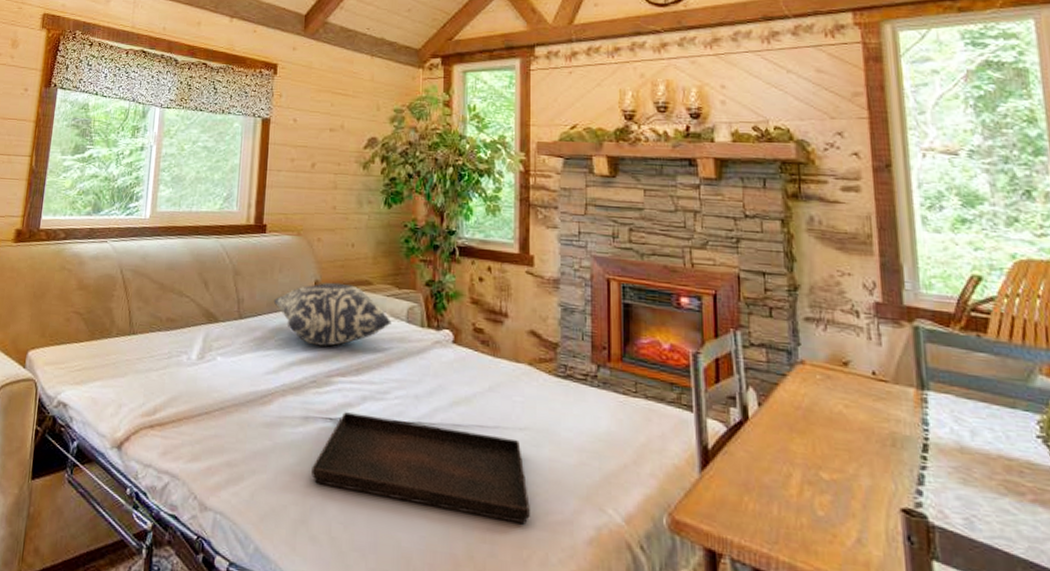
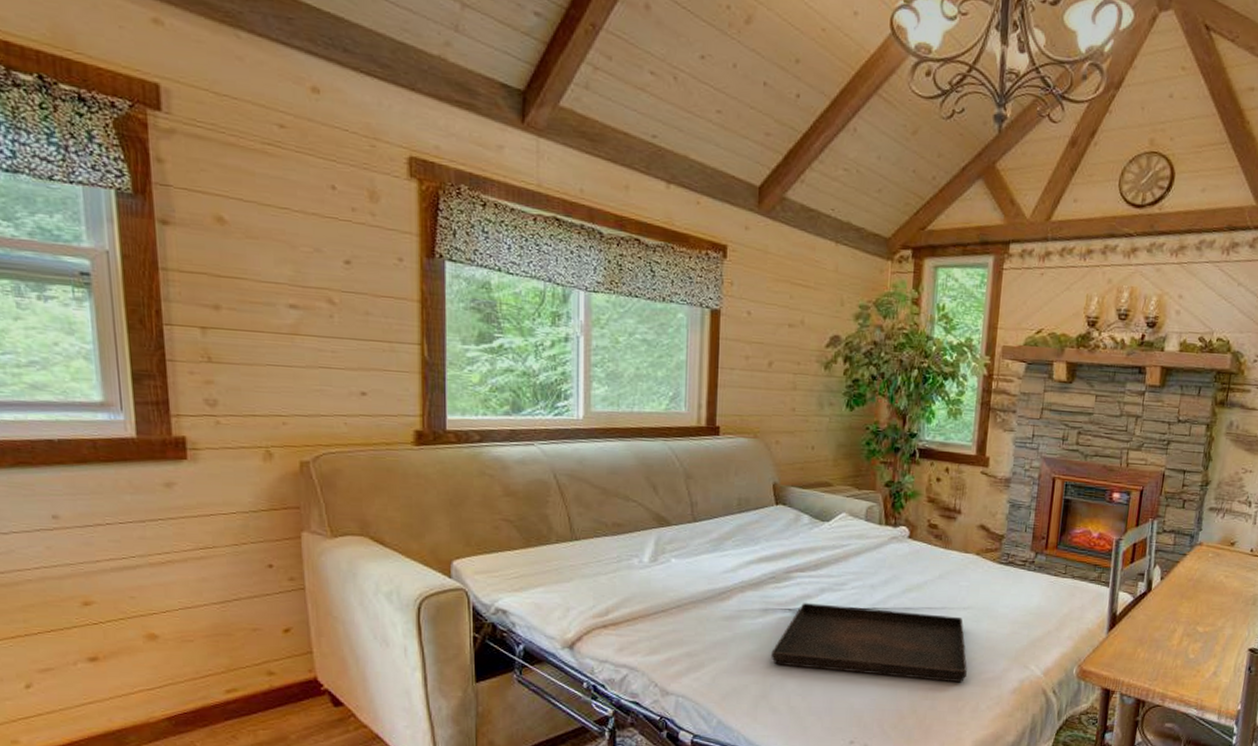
cushion: present [273,282,392,347] -> none [729,484,851,545]

